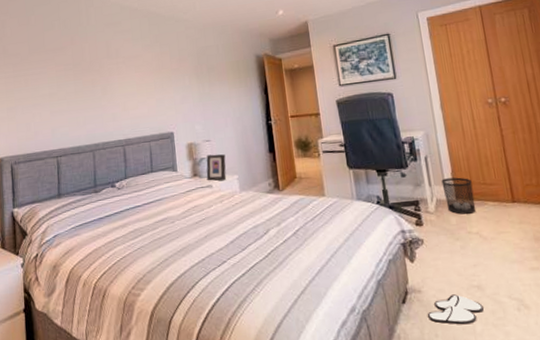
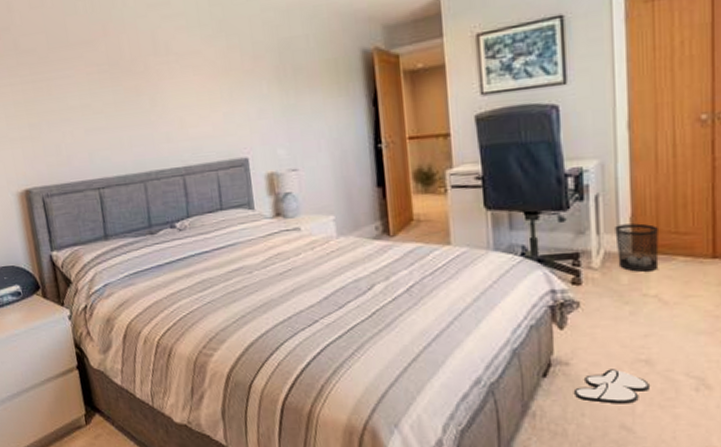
picture frame: present [206,154,227,181] -> none [292,187,320,222]

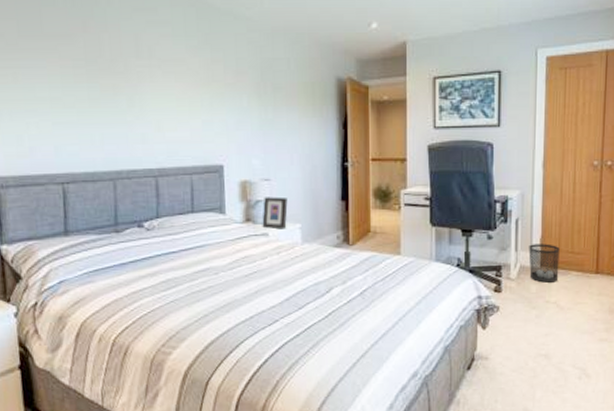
picture frame: none [292,187,320,222] -> present [262,197,288,228]
slippers: present [575,369,649,404] -> none [491,362,547,391]

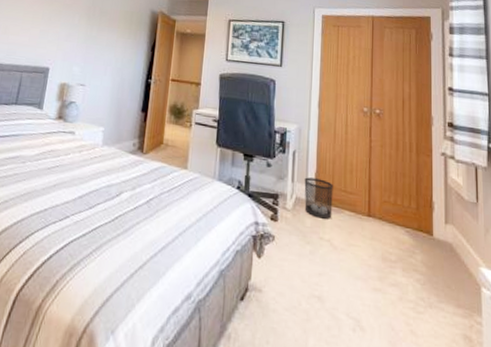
picture frame: present [262,197,288,228] -> none [71,99,97,129]

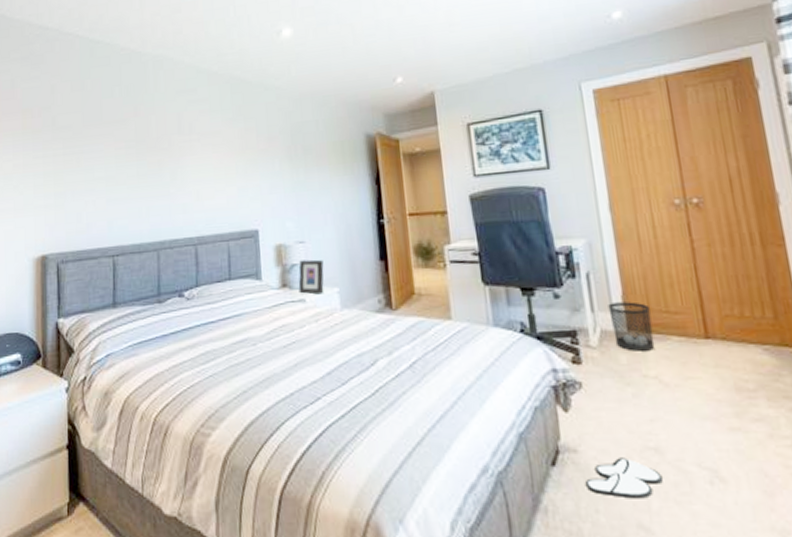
picture frame: none [71,99,97,129] -> present [298,259,324,294]
slippers: none [263,300,320,336] -> present [586,457,663,499]

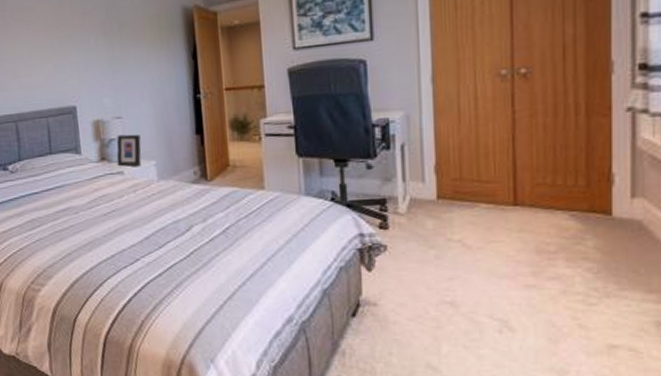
slippers: present [586,457,663,499] -> none [383,310,454,344]
waste bin: present [608,301,655,351] -> none [420,171,463,218]

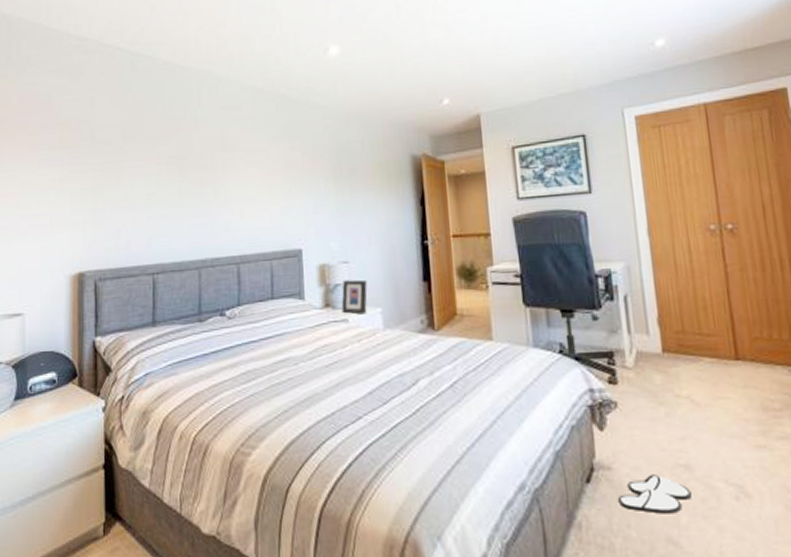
slippers: none [383,310,454,344] -> present [619,474,691,514]

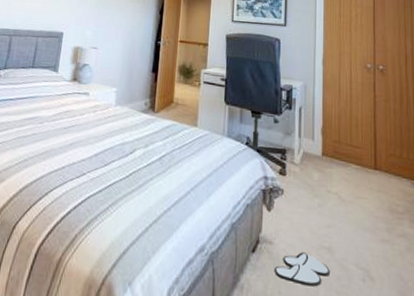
picture frame: present [341,279,368,314] -> none [85,62,109,90]

